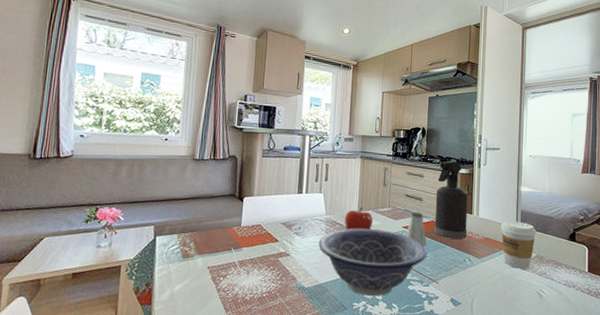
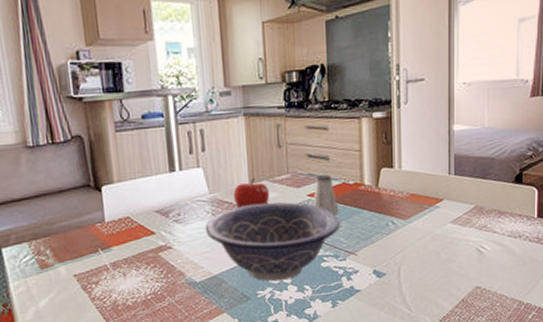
spray bottle: present [434,161,468,239] -> none [345,104,389,201]
coffee cup: present [500,221,536,269] -> none [429,168,474,226]

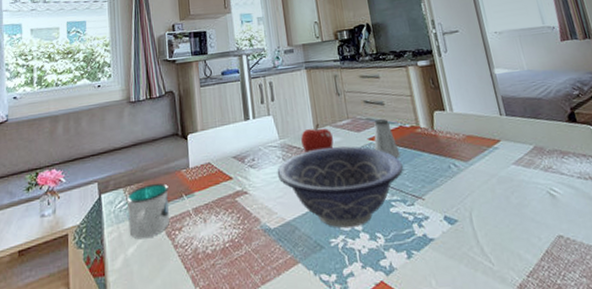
mug: none [32,237,84,293] -> present [126,183,169,240]

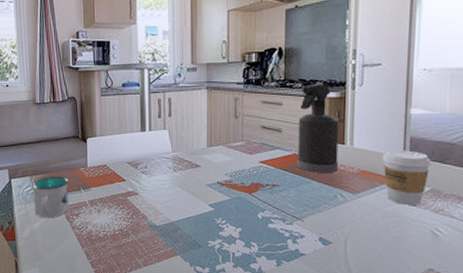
decorative bowl: present [277,146,403,229] -> none [167,164,288,235]
fruit: present [301,124,334,153] -> none [193,143,224,167]
saltshaker: present [373,119,400,158] -> none [263,145,289,182]
spray bottle: none [395,54,446,144] -> present [297,84,339,173]
coffee cup: none [482,109,530,167] -> present [382,150,431,205]

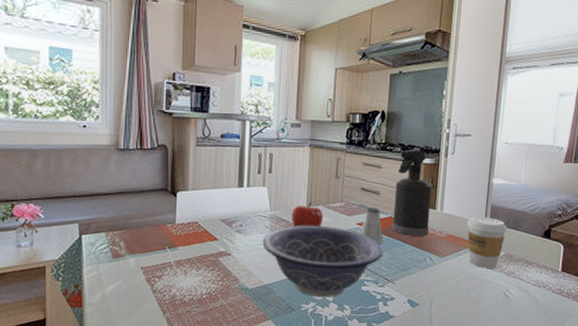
mug: present [32,176,69,219] -> none [108,232,152,281]
decorative bowl: none [167,164,288,235] -> present [262,225,383,298]
fruit: none [193,143,224,167] -> present [292,202,323,227]
saltshaker: none [263,145,289,182] -> present [360,208,384,245]

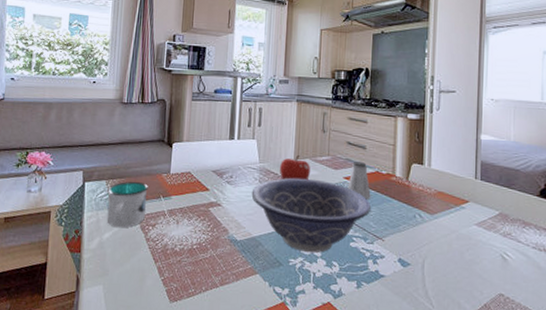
mug: none [108,232,152,281] -> present [106,181,148,228]
spray bottle: present [392,149,432,236] -> none [379,105,418,192]
coffee cup: present [466,216,507,268] -> none [456,173,499,228]

